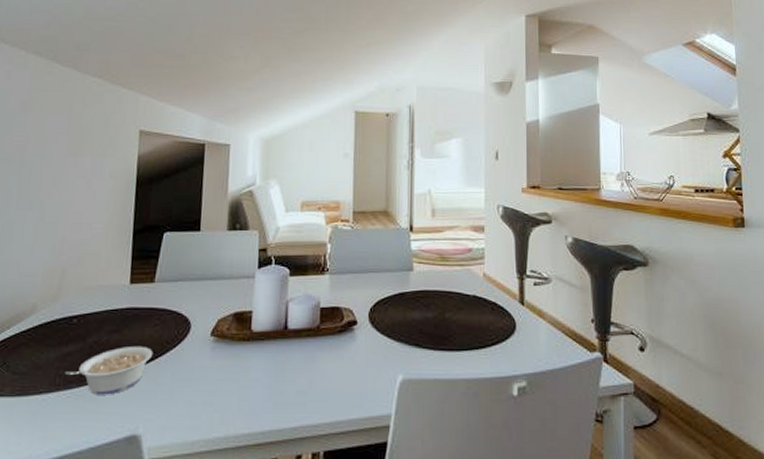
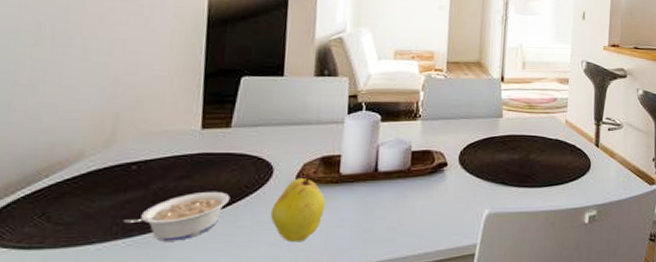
fruit: none [188,335,239,403] -> present [270,178,326,243]

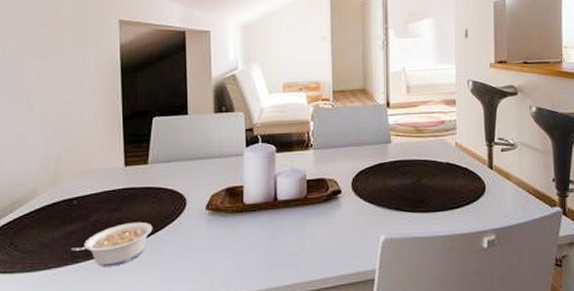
fruit: present [270,178,326,243] -> none [187,208,234,268]

